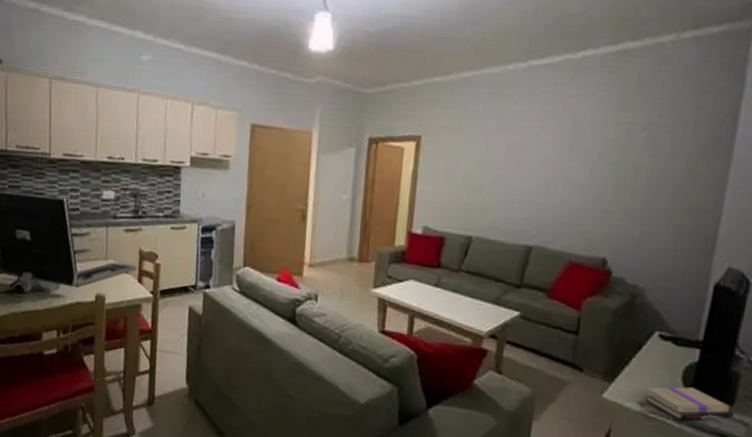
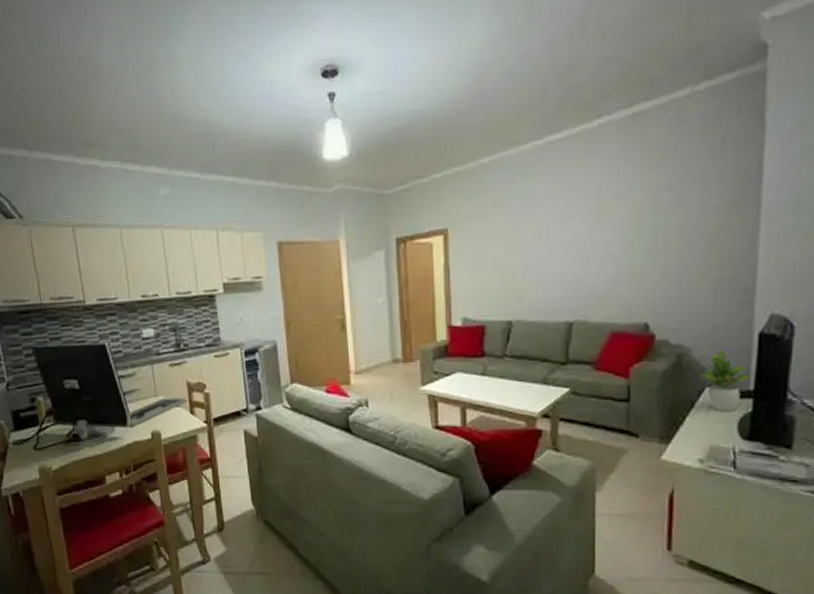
books: present [645,386,734,422] -> none [703,436,794,473]
potted plant: none [649,295,703,360] -> present [698,349,752,412]

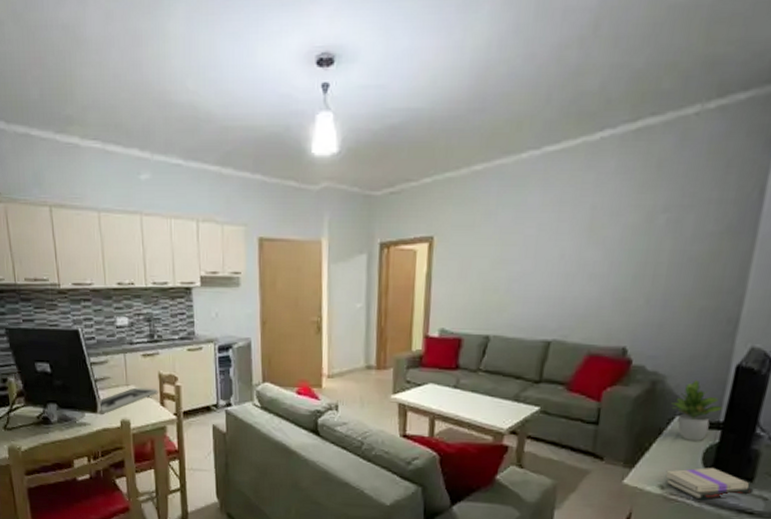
books: none [703,436,794,473] -> present [665,467,754,501]

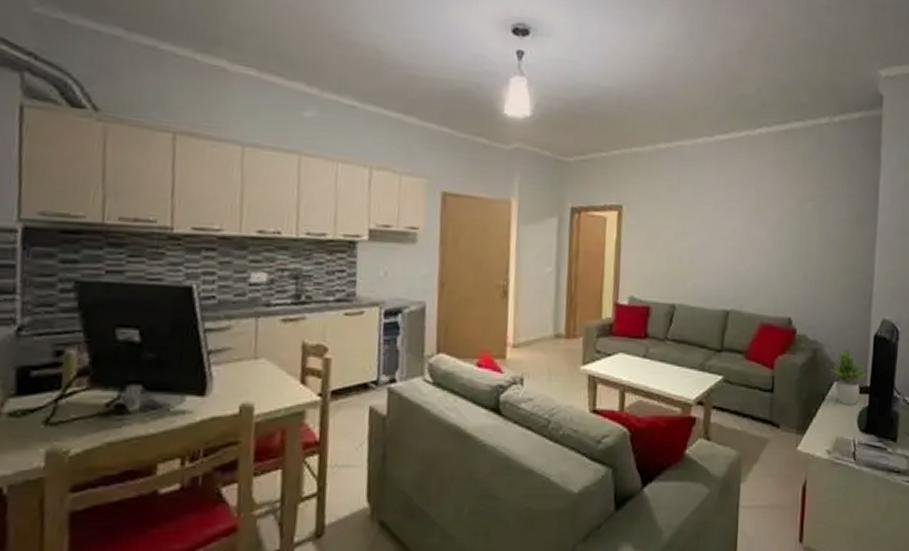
computer keyboard: present [77,387,158,415] -> none [173,361,299,399]
books: present [665,467,754,501] -> none [831,429,898,464]

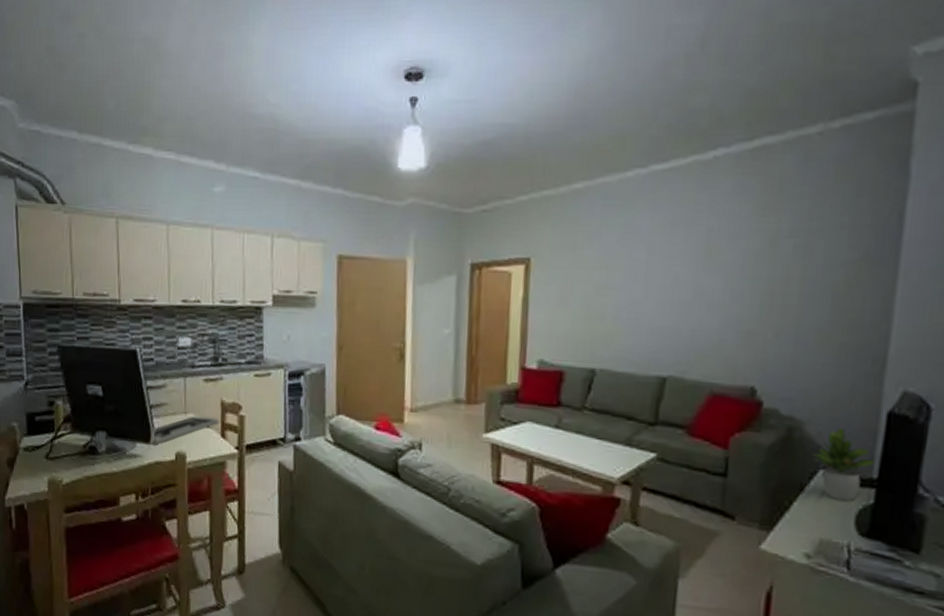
computer keyboard: none [173,361,299,399] -> present [128,416,219,446]

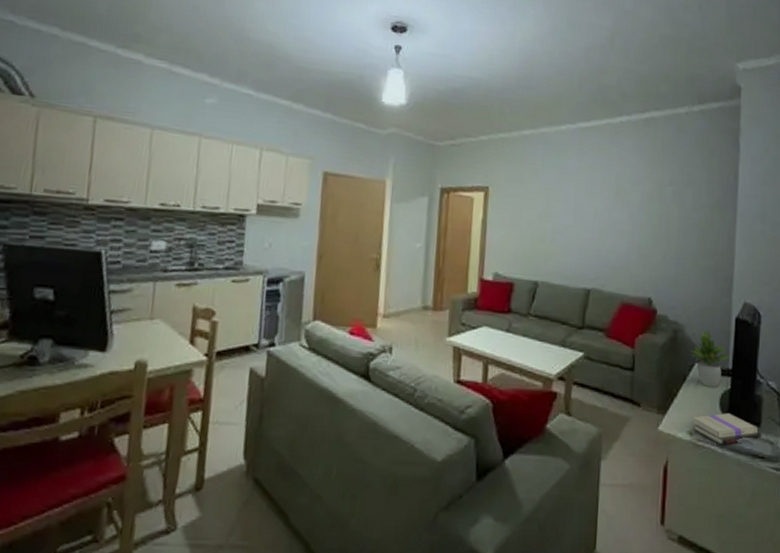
computer keyboard: present [128,416,219,446] -> none [79,322,190,355]
books: none [811,533,922,575] -> present [692,412,762,447]

